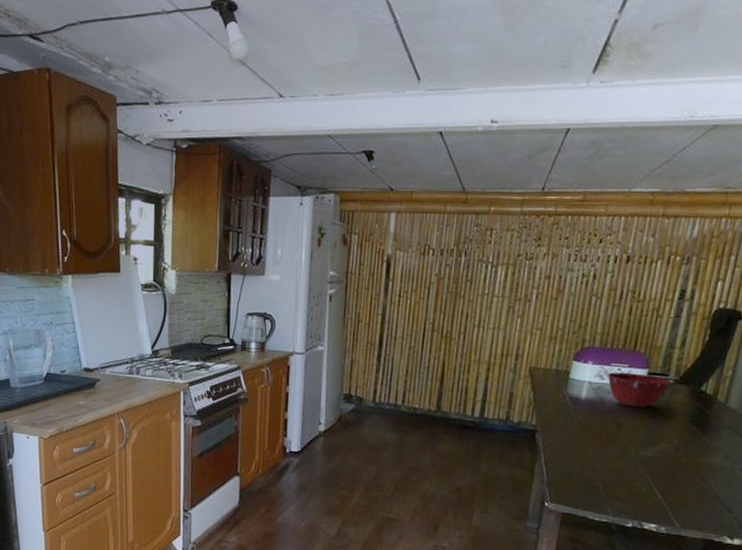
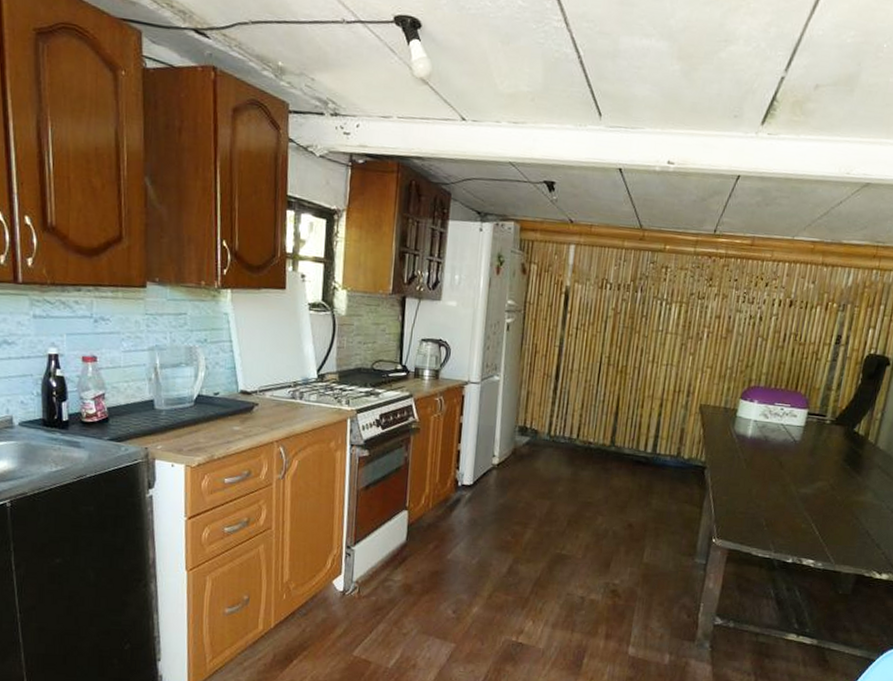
mixing bowl: present [607,372,670,408] -> none [771,411,827,447]

